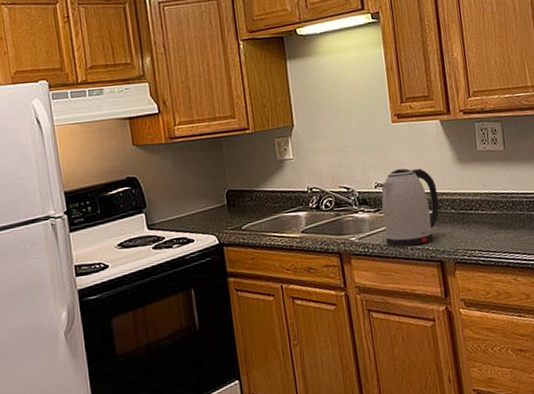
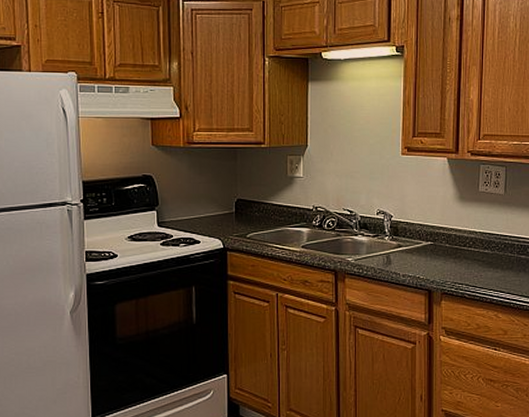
kettle: present [381,168,440,247] -> none [380,200,435,273]

